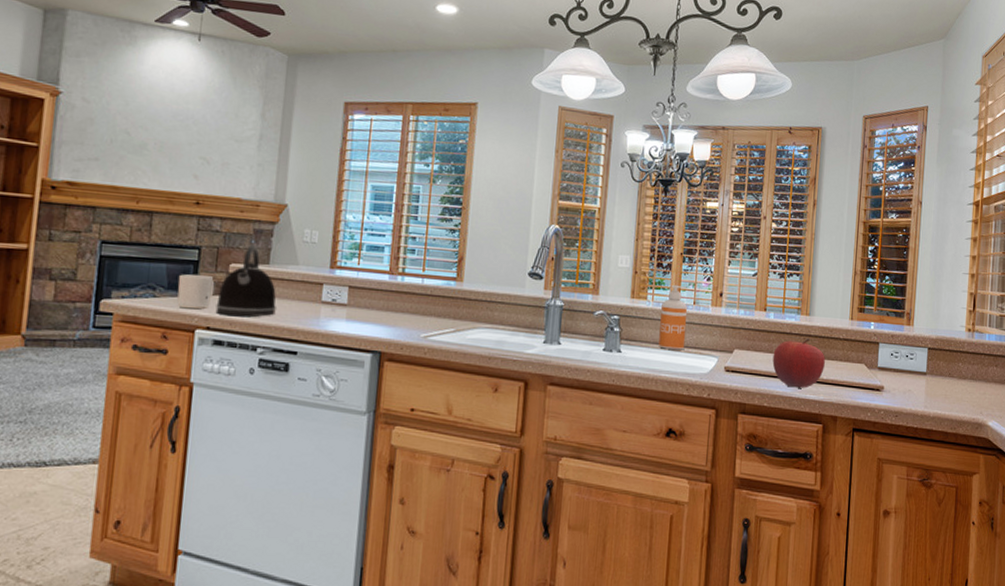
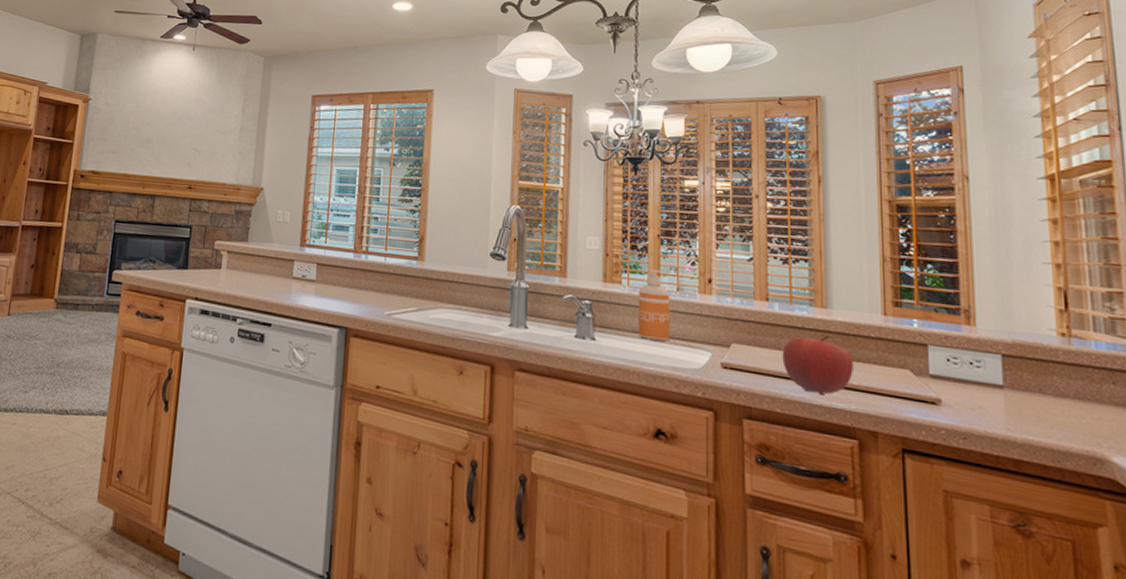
mug: present [177,274,215,310] -> none [172,249,203,281]
kettle: present [215,244,278,318] -> none [203,224,255,290]

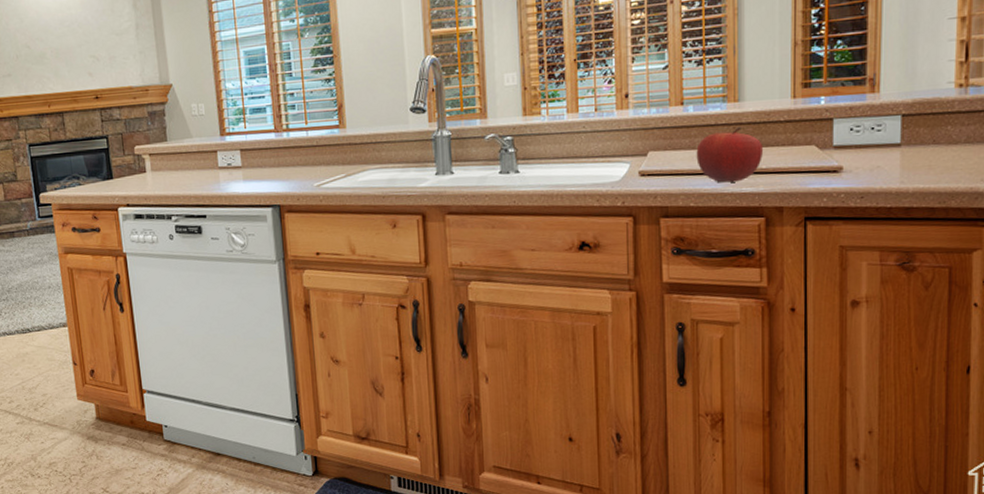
soap dispenser: present [638,268,671,341] -> none [558,93,590,163]

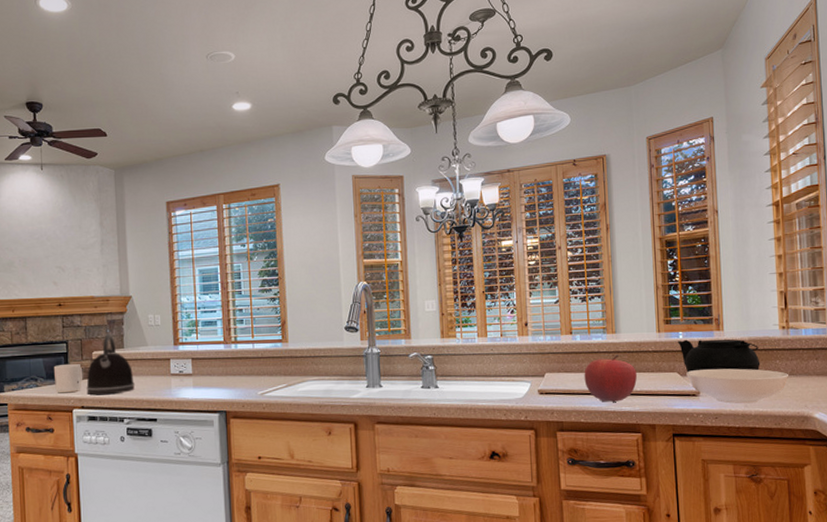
mug: none [95,159,127,191] -> present [53,363,83,393]
kettle: none [130,126,182,192] -> present [86,333,136,395]
teapot: none [818,102,926,145] -> present [678,339,761,373]
bowl: none [825,137,963,180] -> present [685,368,789,404]

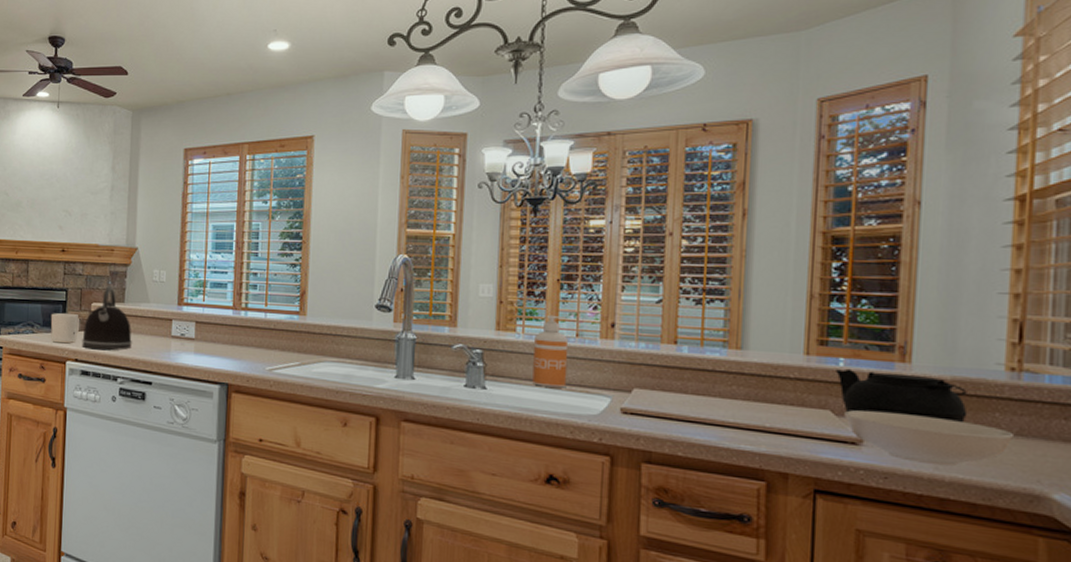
soap dispenser: none [471,320,498,380] -> present [532,314,569,388]
fruit: present [584,354,637,402] -> none [688,377,767,437]

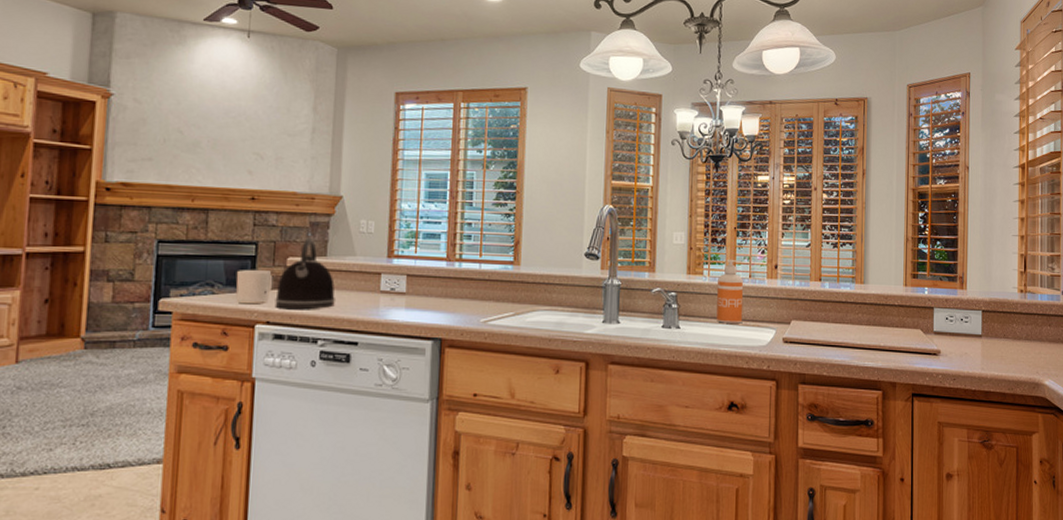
teapot: present [836,368,968,424] -> none [923,295,999,333]
bowl: present [843,410,1015,467] -> none [928,327,1024,367]

